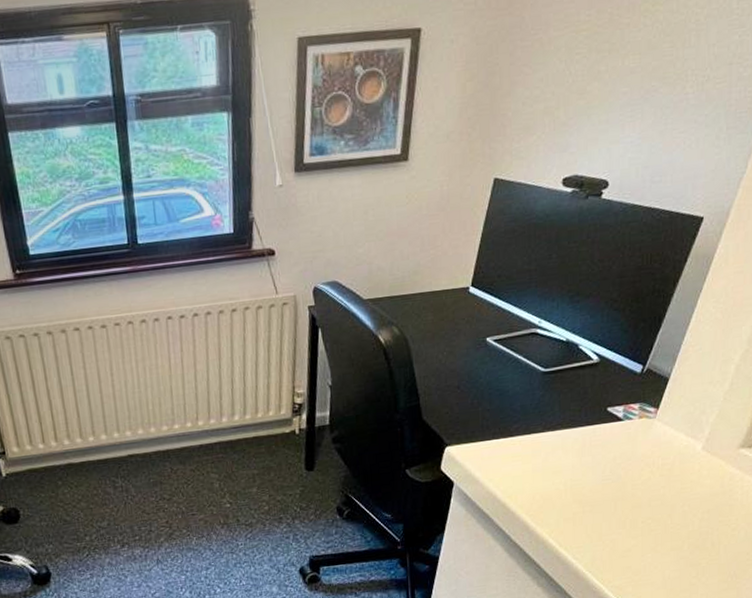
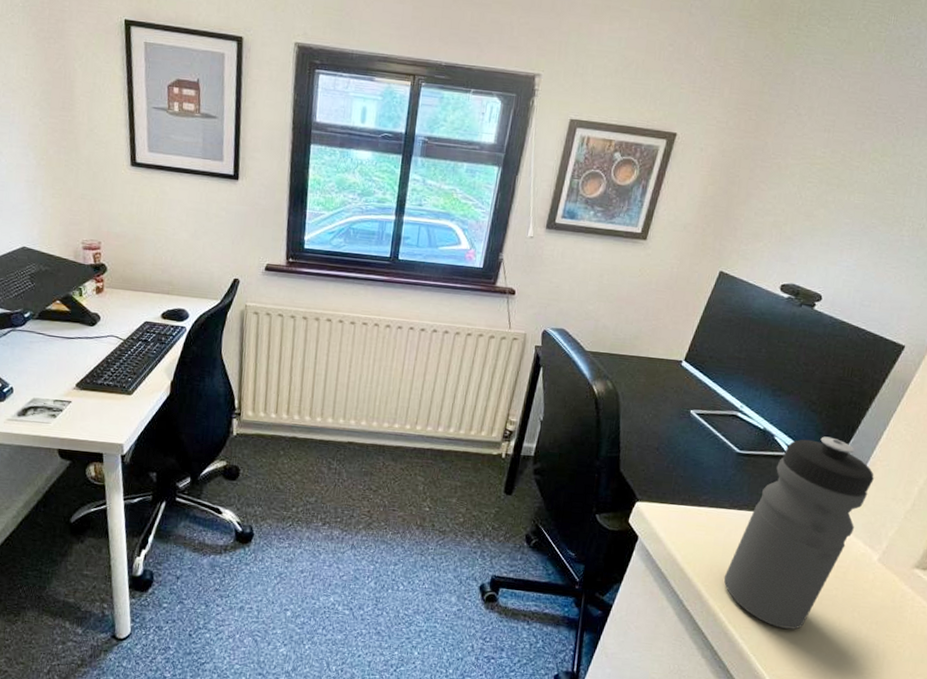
water bottle: none [548,333,688,540] -> present [723,436,874,630]

